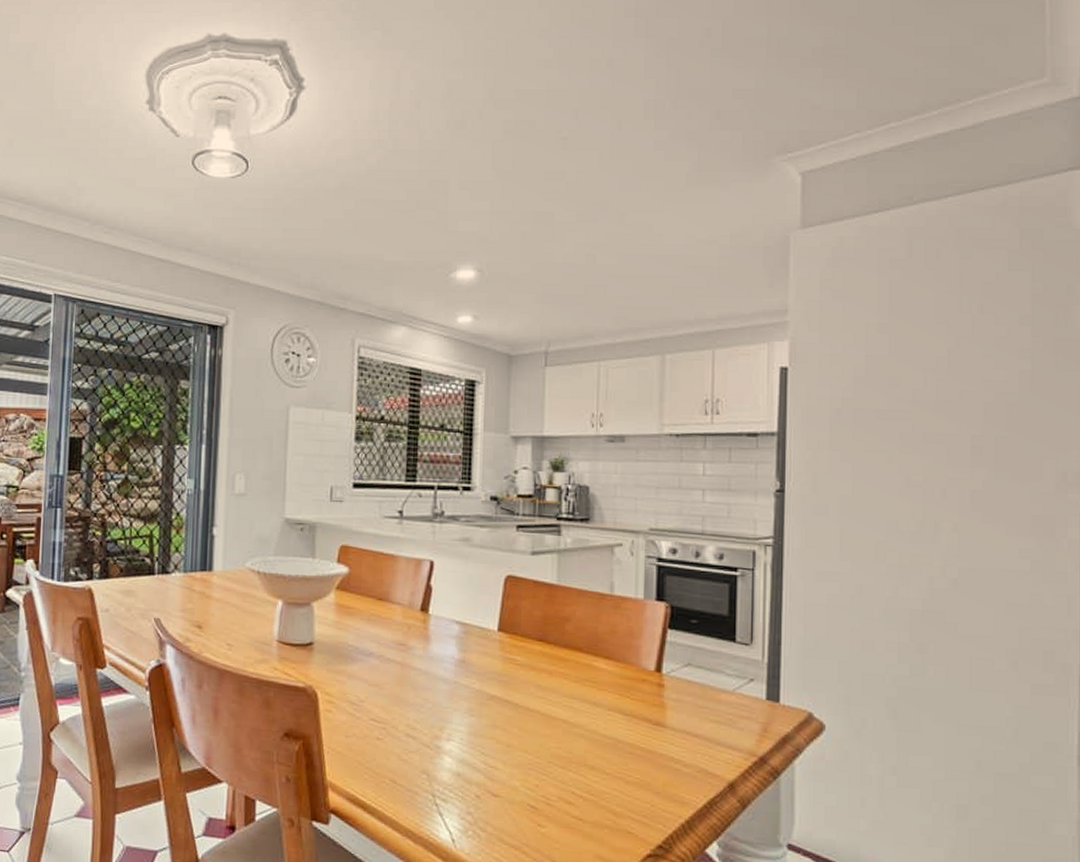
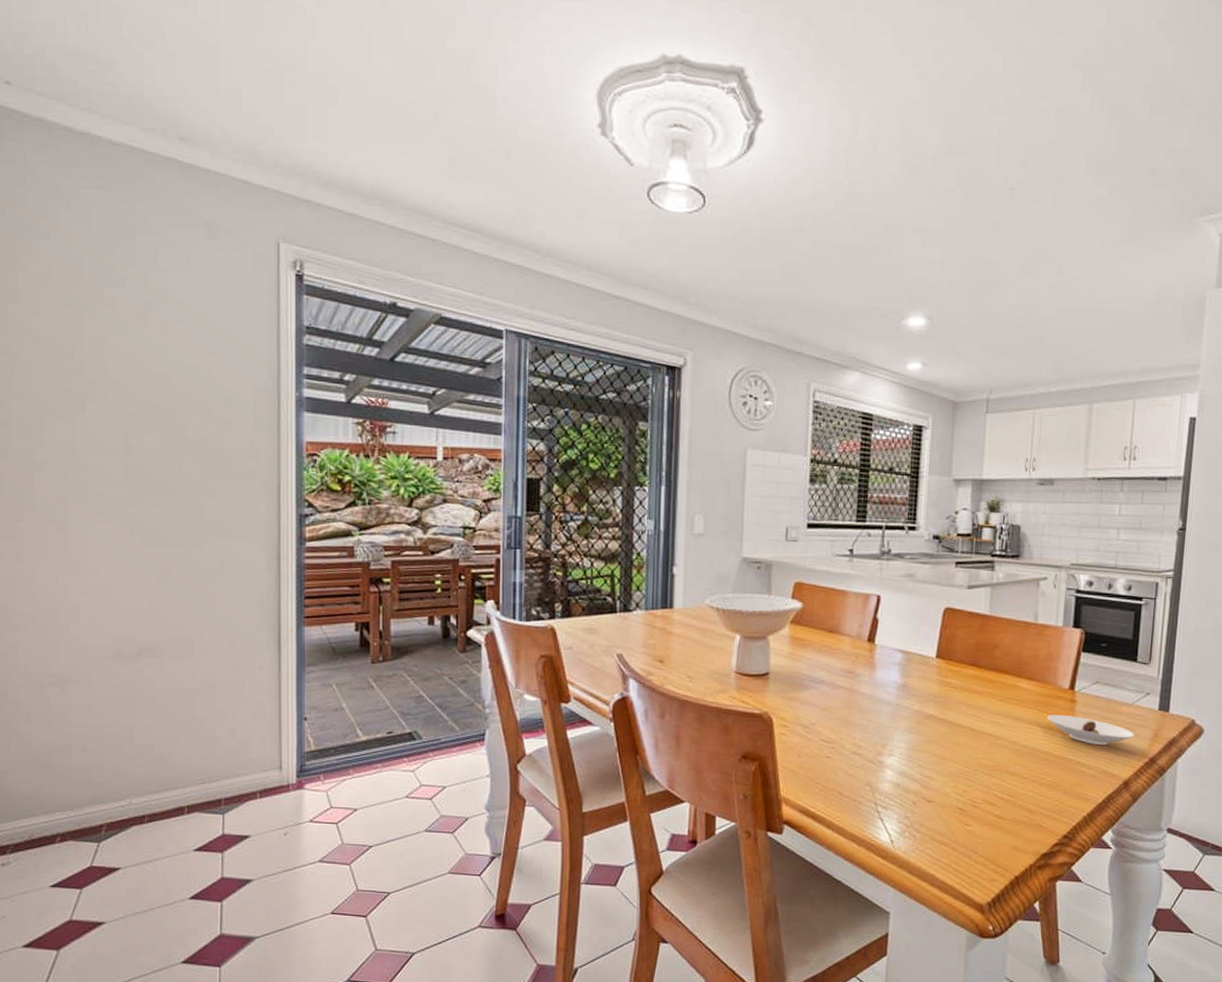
saucer: none [630,700,738,740] -> present [1047,714,1134,746]

